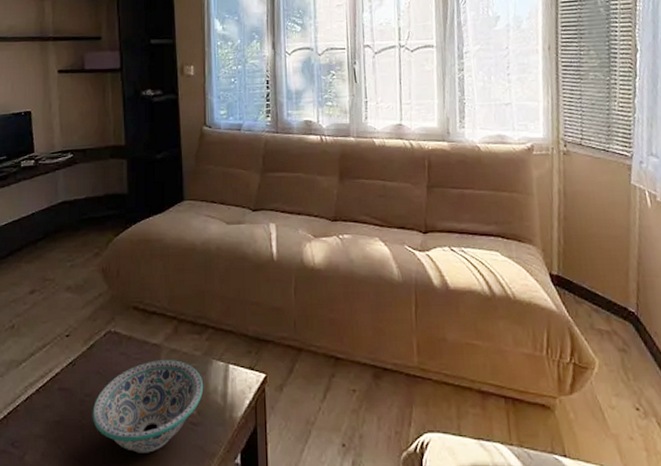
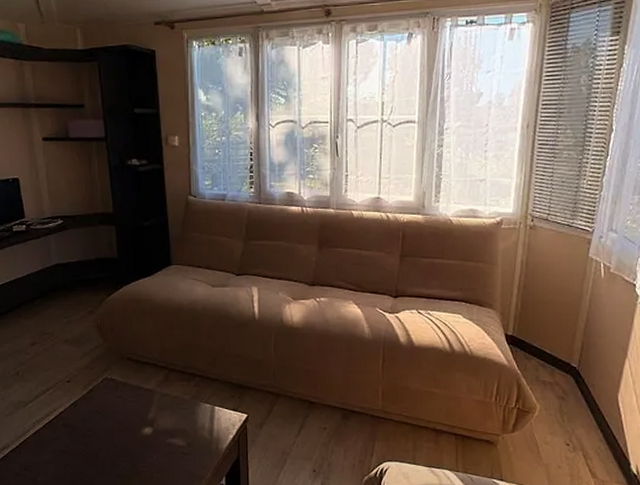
decorative bowl: present [92,360,204,453] -> none [94,402,193,476]

